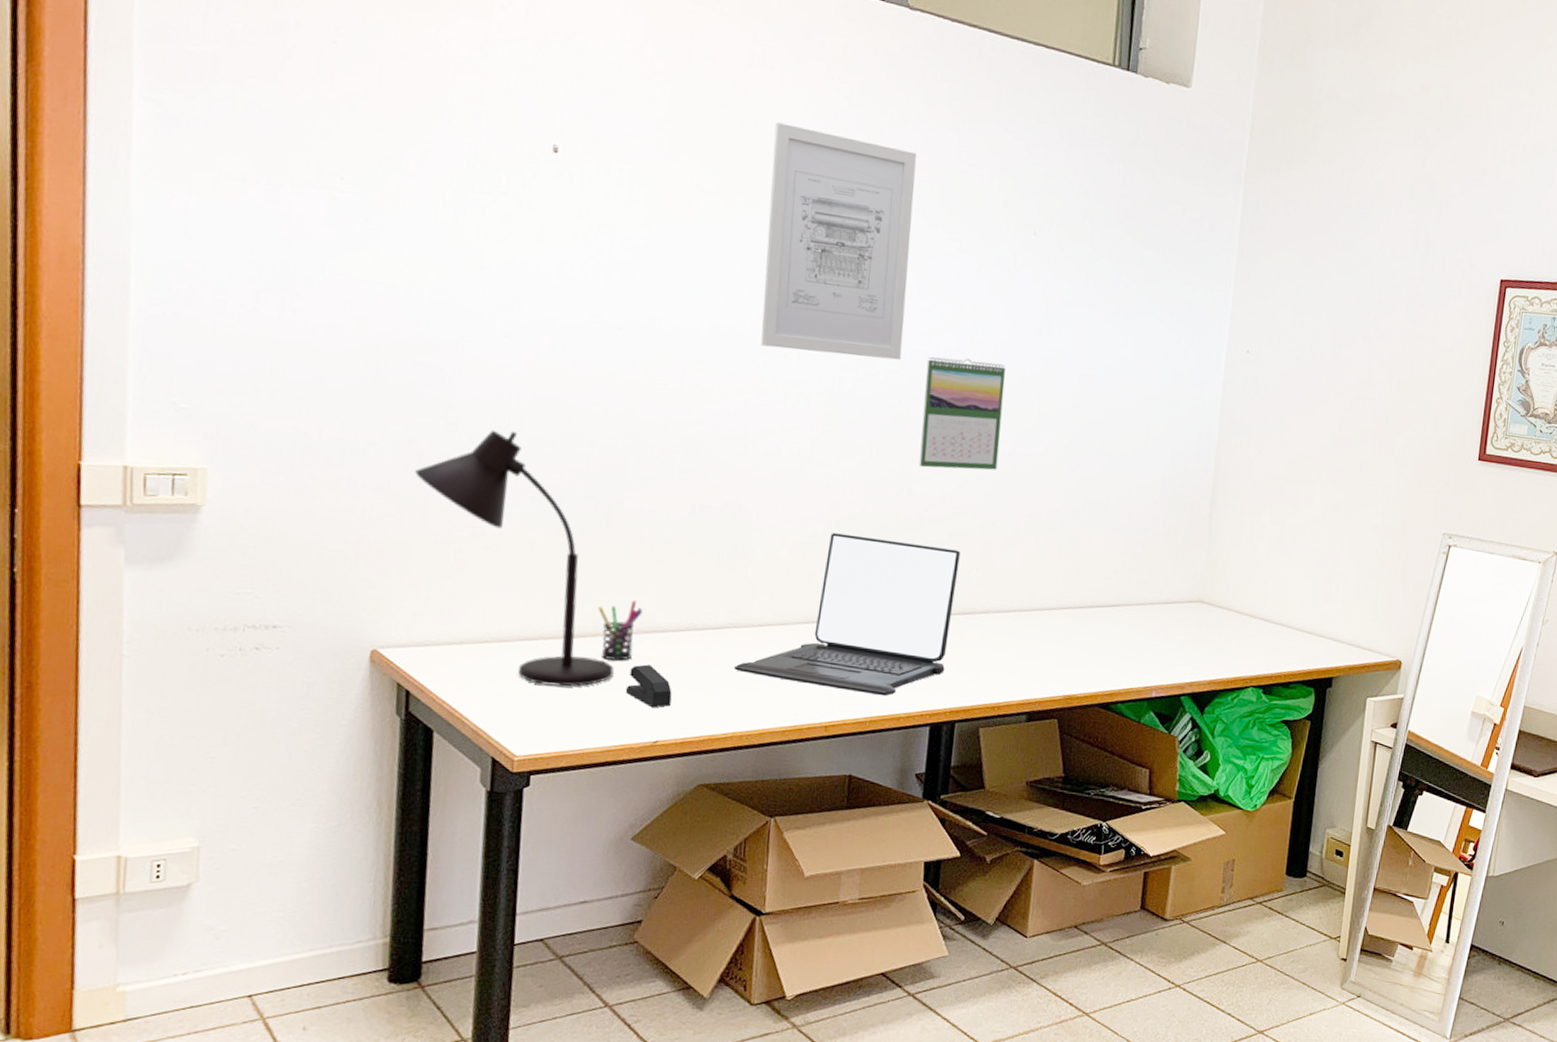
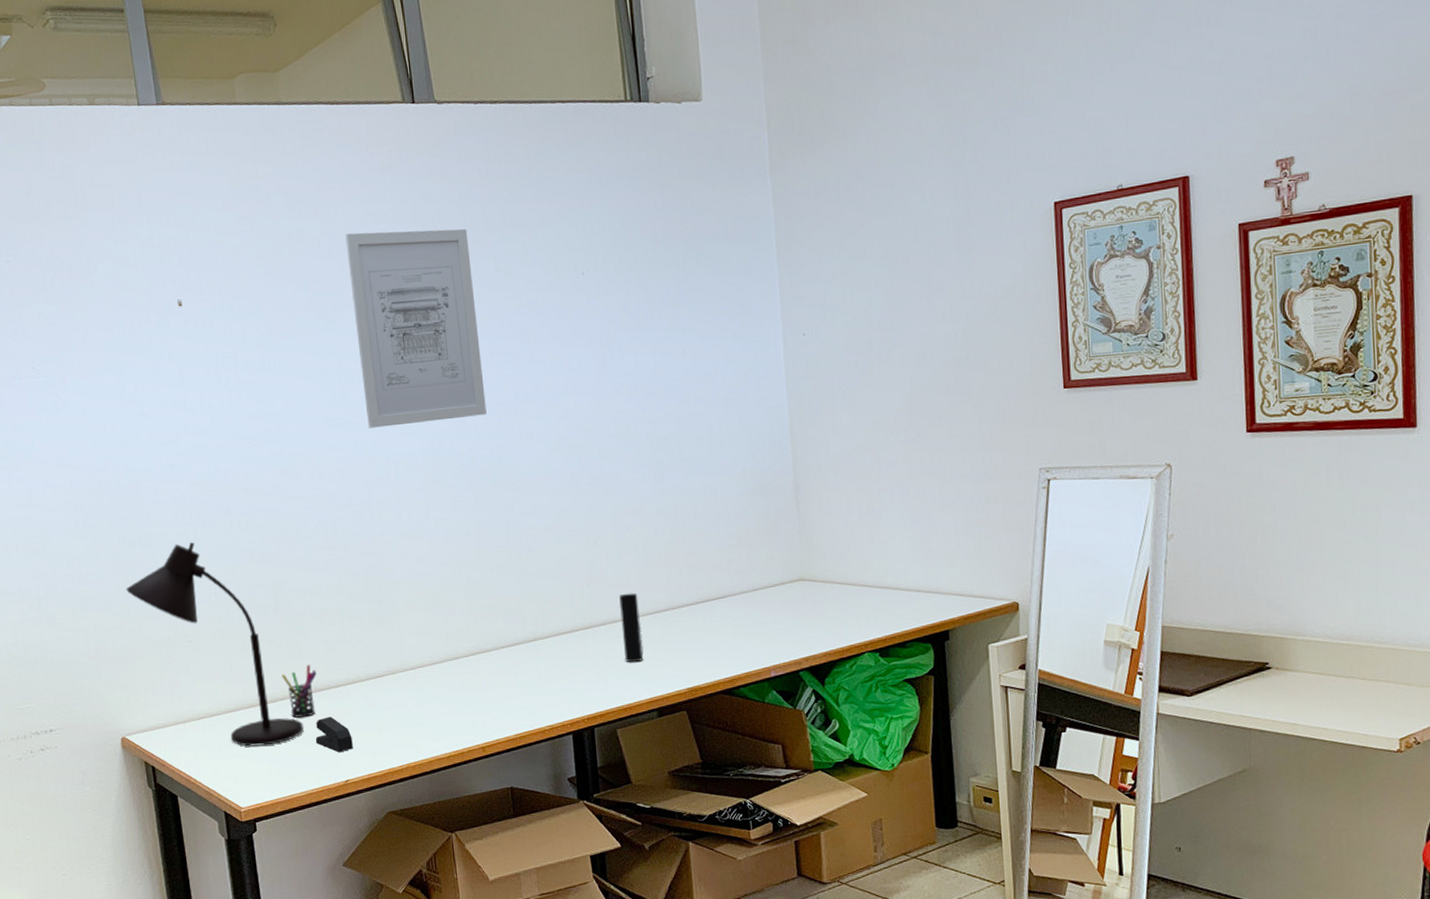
laptop: present [734,533,960,697] -> none [398,573,576,714]
calendar: present [918,356,1006,470] -> none [509,398,589,505]
cup: none [1001,583,1029,659] -> present [619,593,644,662]

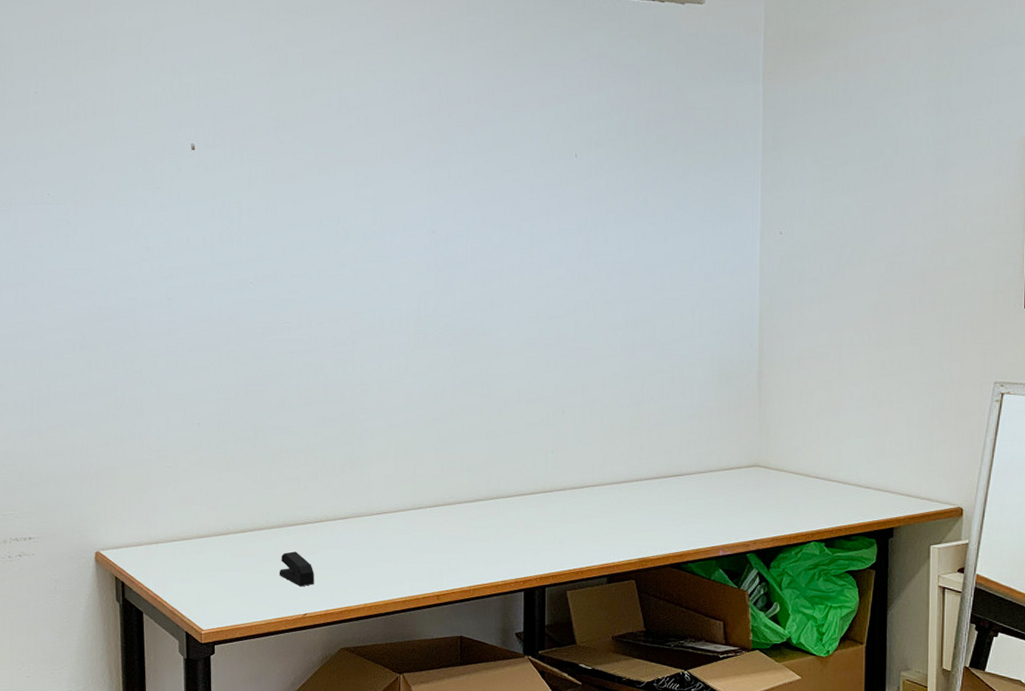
desk lamp: present [125,541,304,747] -> none [114,372,269,573]
pen holder: present [282,664,317,718] -> none [253,500,286,550]
wall art: present [345,229,487,428] -> none [355,97,473,282]
cup: present [619,593,644,662] -> none [580,462,600,528]

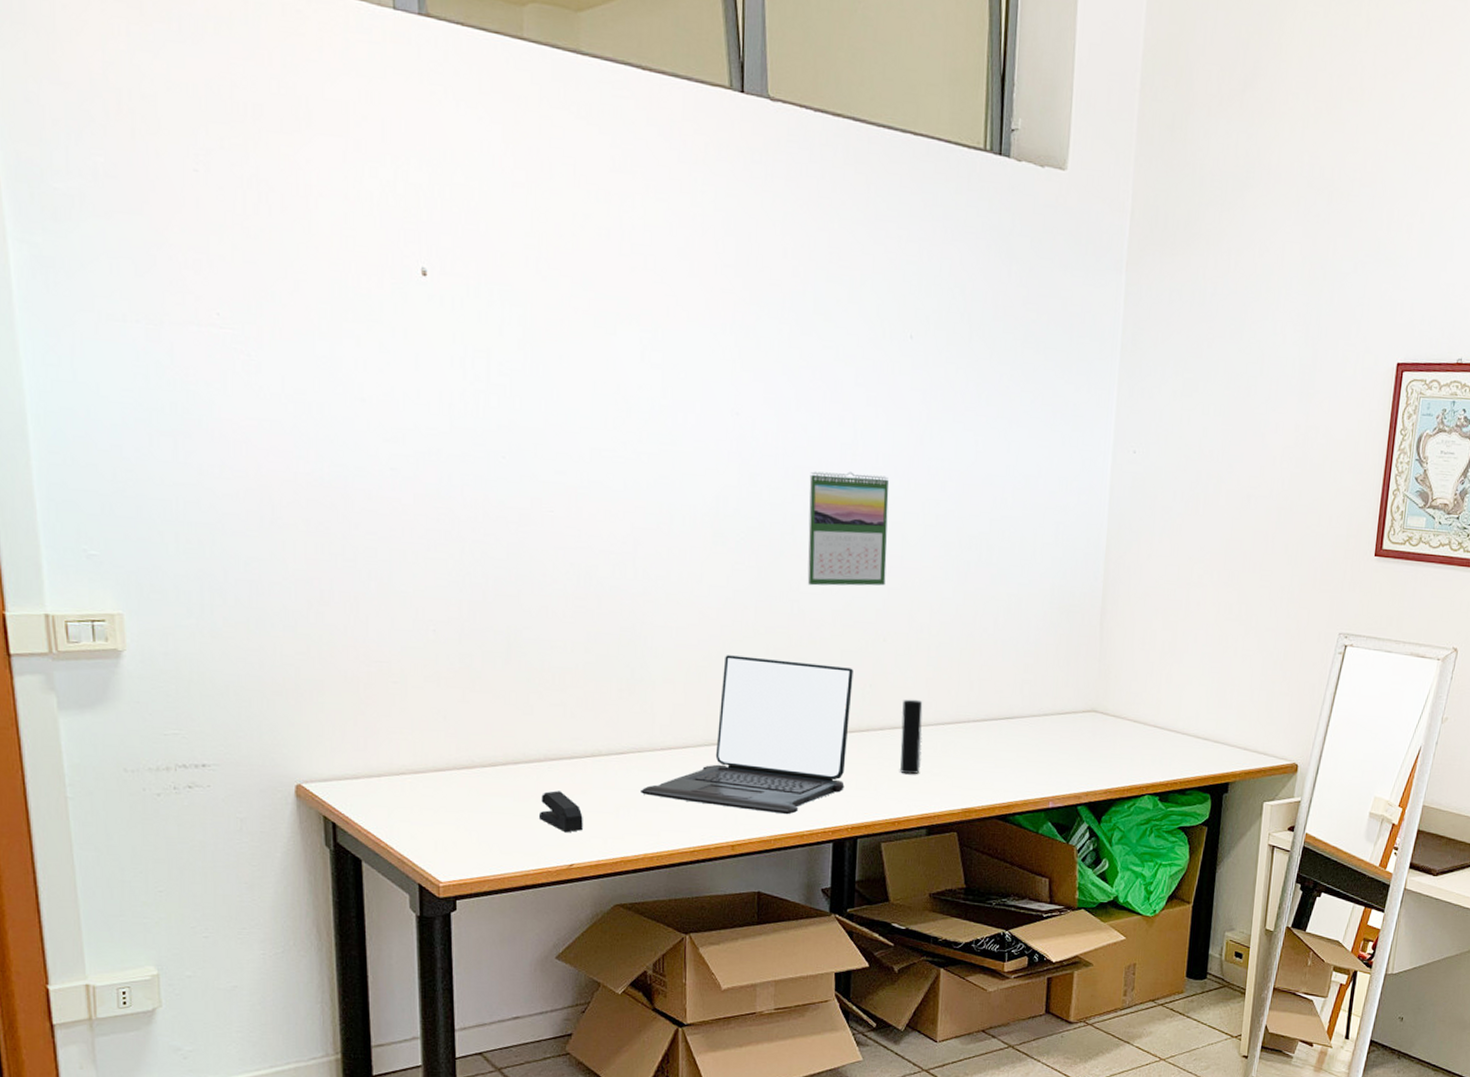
laptop: none [361,432,537,568] -> present [641,655,853,815]
calendar: none [494,271,562,369] -> present [807,471,889,586]
cup: none [580,462,600,528] -> present [899,699,923,774]

